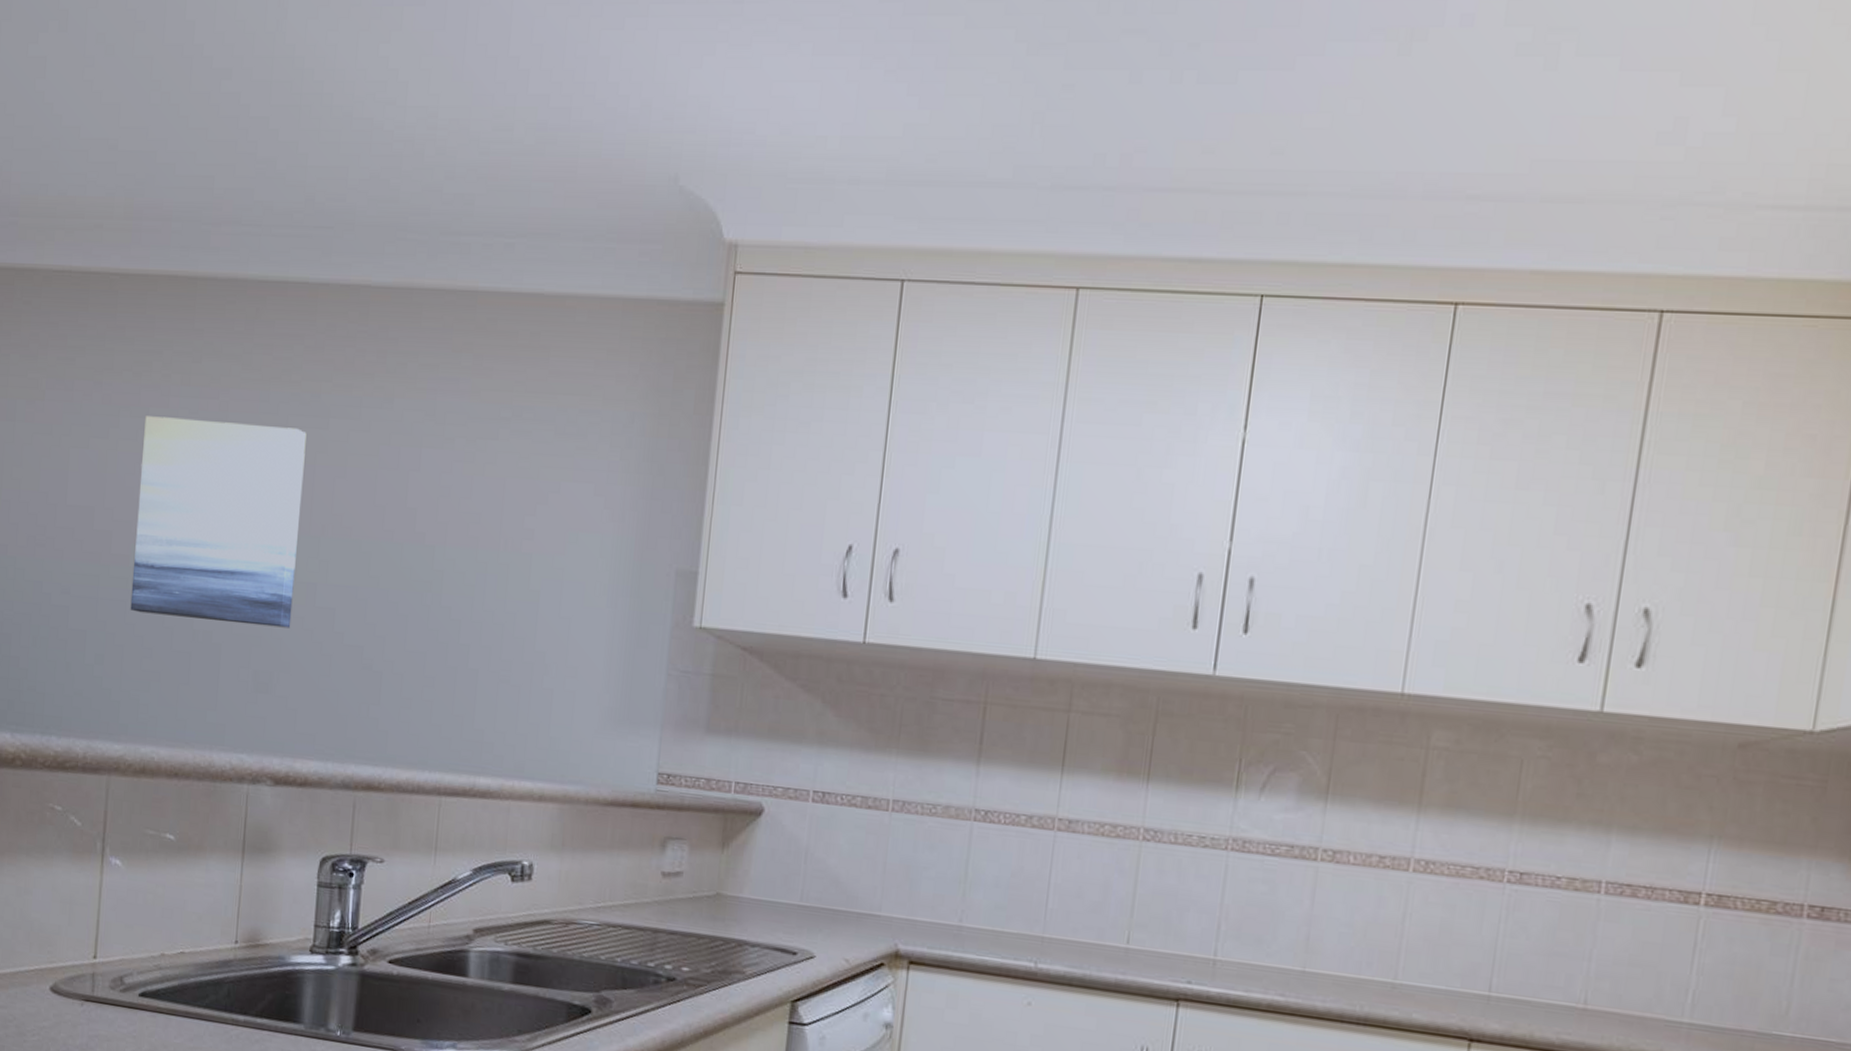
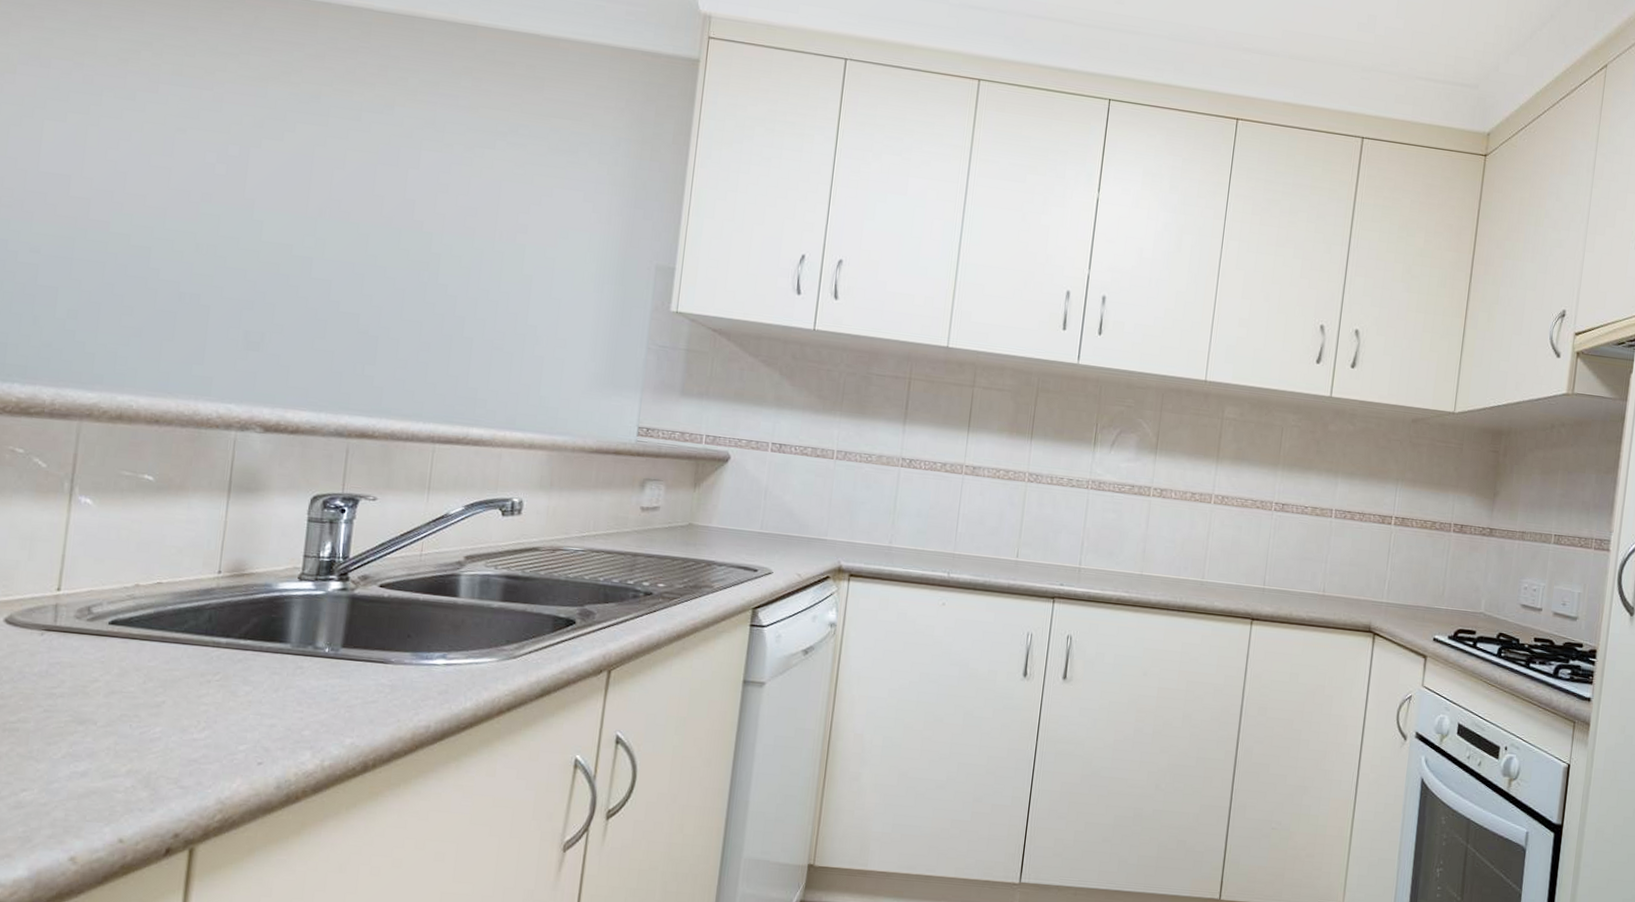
wall art: present [130,416,307,629] -> none [109,98,305,296]

